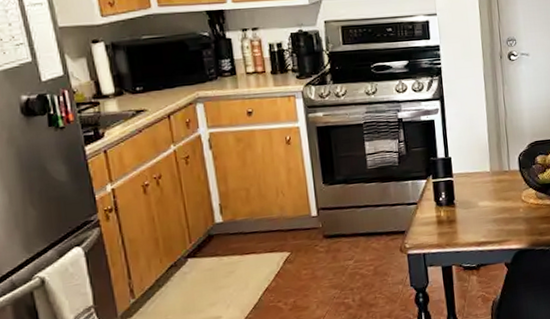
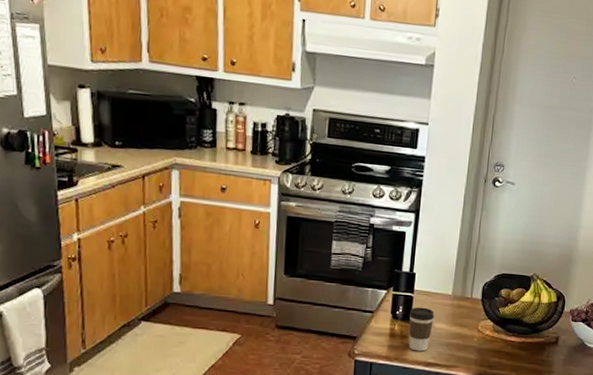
coffee cup: none [452,188,478,234] -> present [408,307,434,352]

